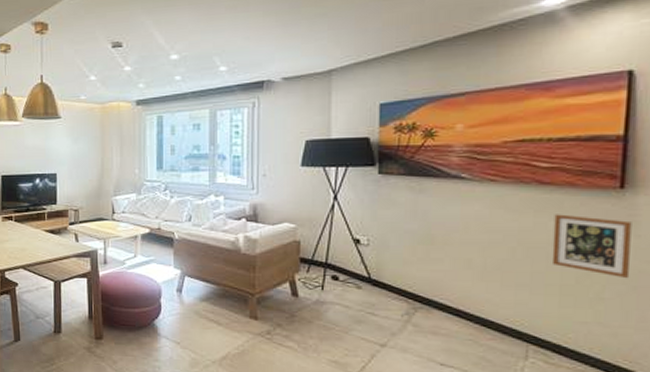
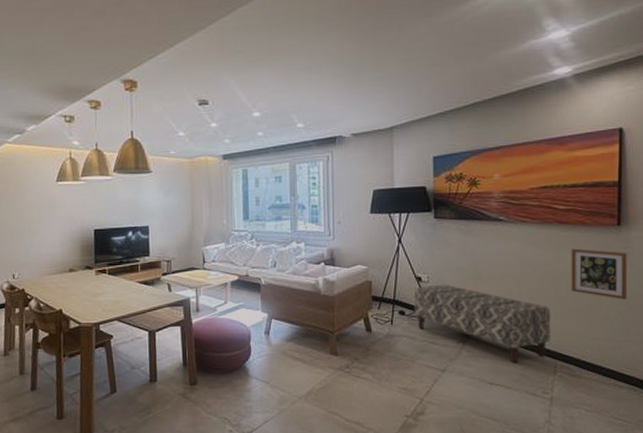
bench: none [349,248,524,344] -> present [414,284,551,364]

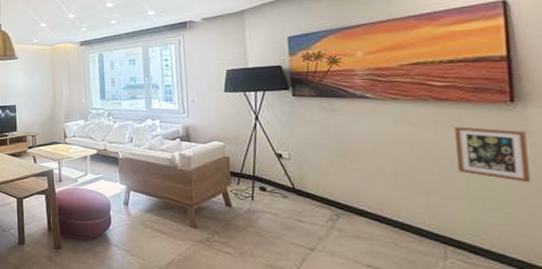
bench: present [414,284,551,364] -> none [275,161,437,246]

